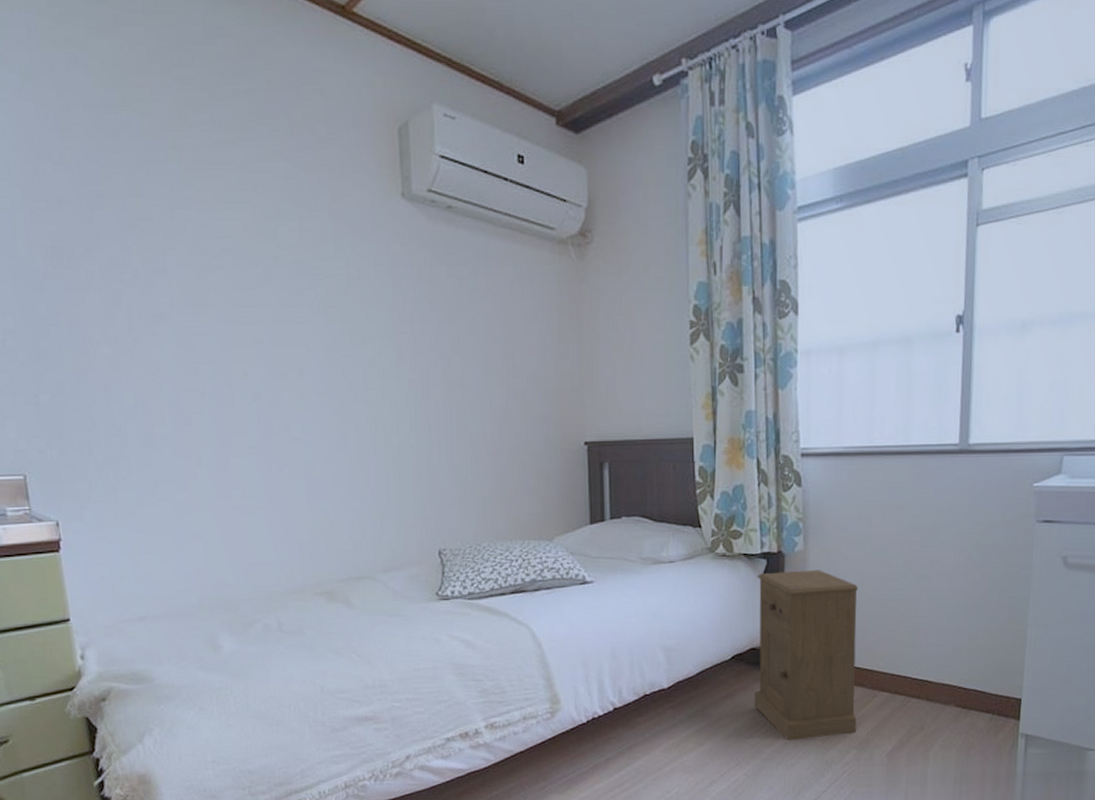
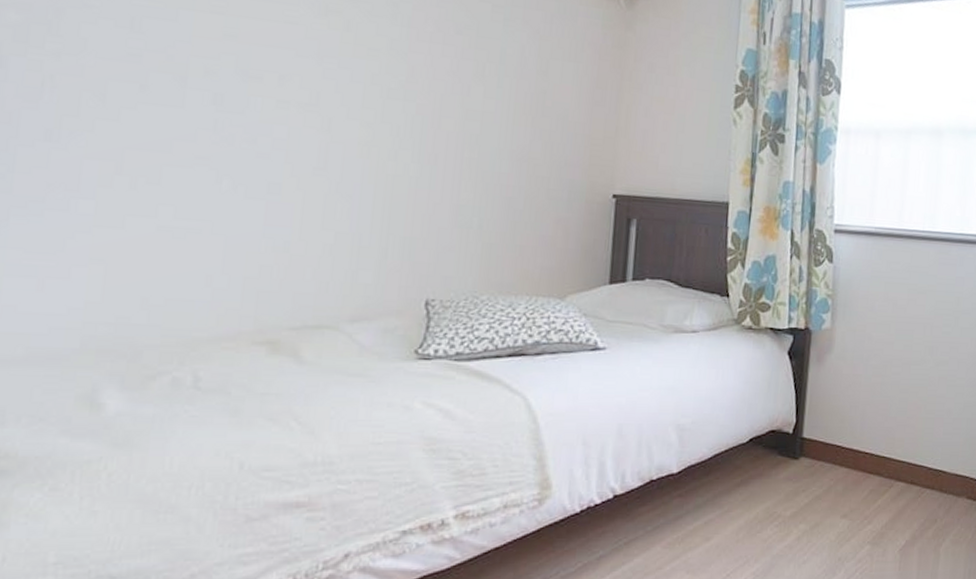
nightstand: present [754,570,858,741] -> none [768,349,881,535]

